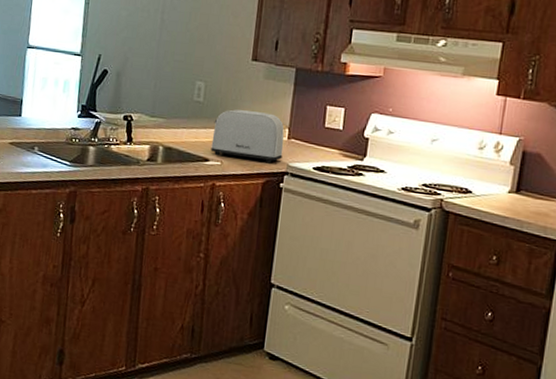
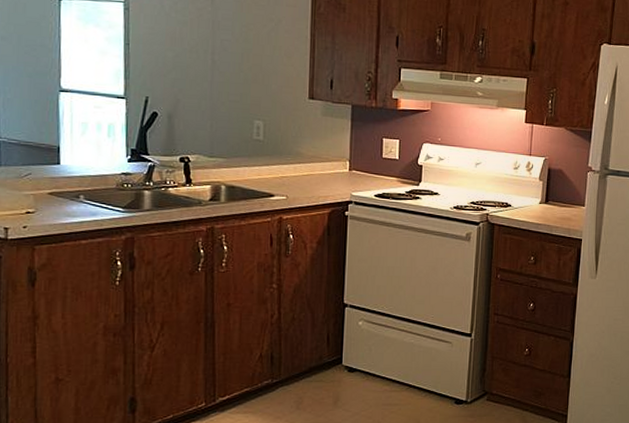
toaster: present [210,109,284,163] -> none [275,146,346,194]

